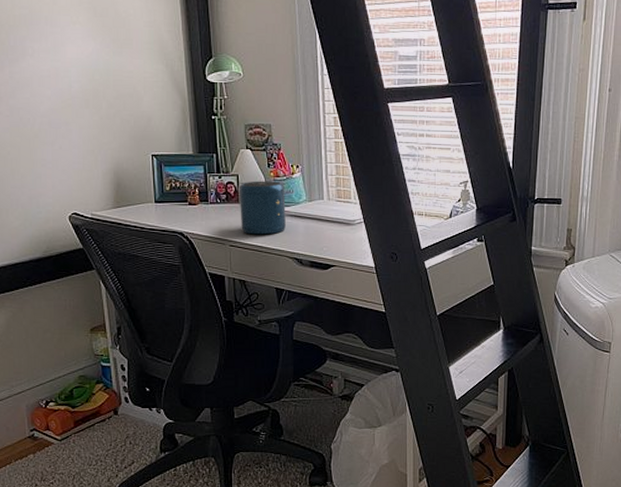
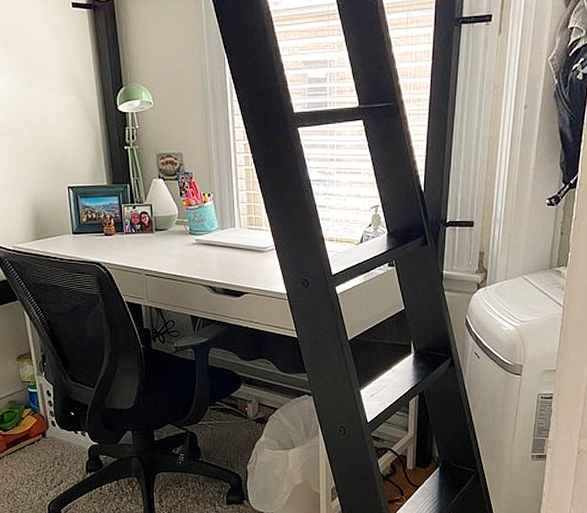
speaker: present [239,181,286,235] -> none [152,210,199,264]

